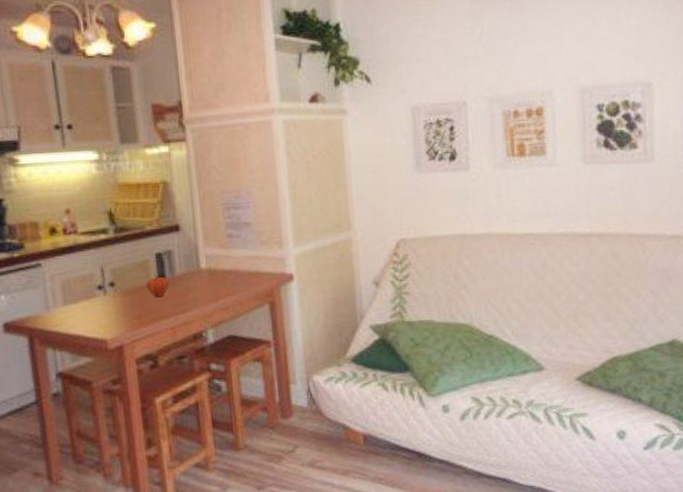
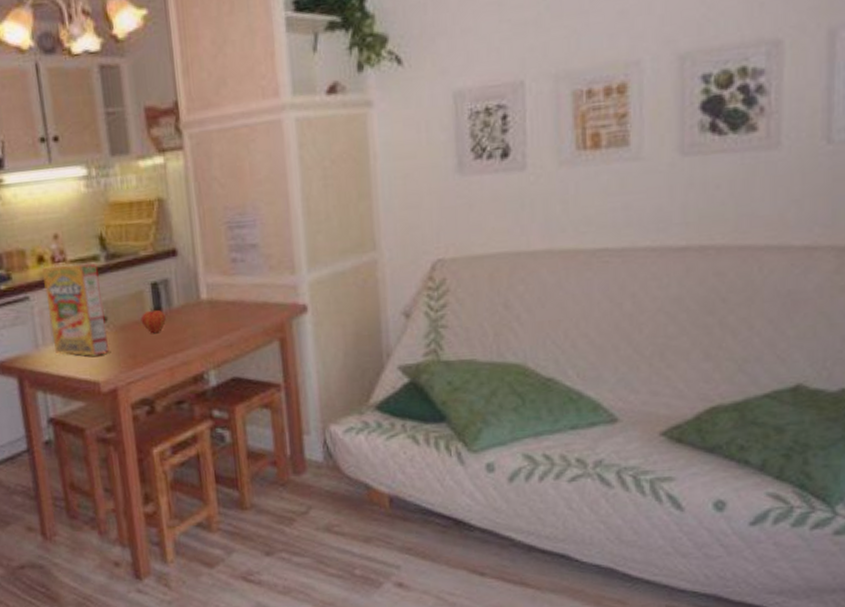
cereal box: none [54,235,117,317] -> present [42,263,110,356]

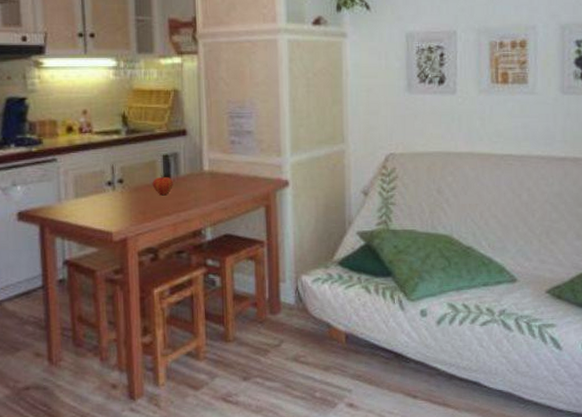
cereal box: present [42,263,110,356] -> none [70,135,123,211]

